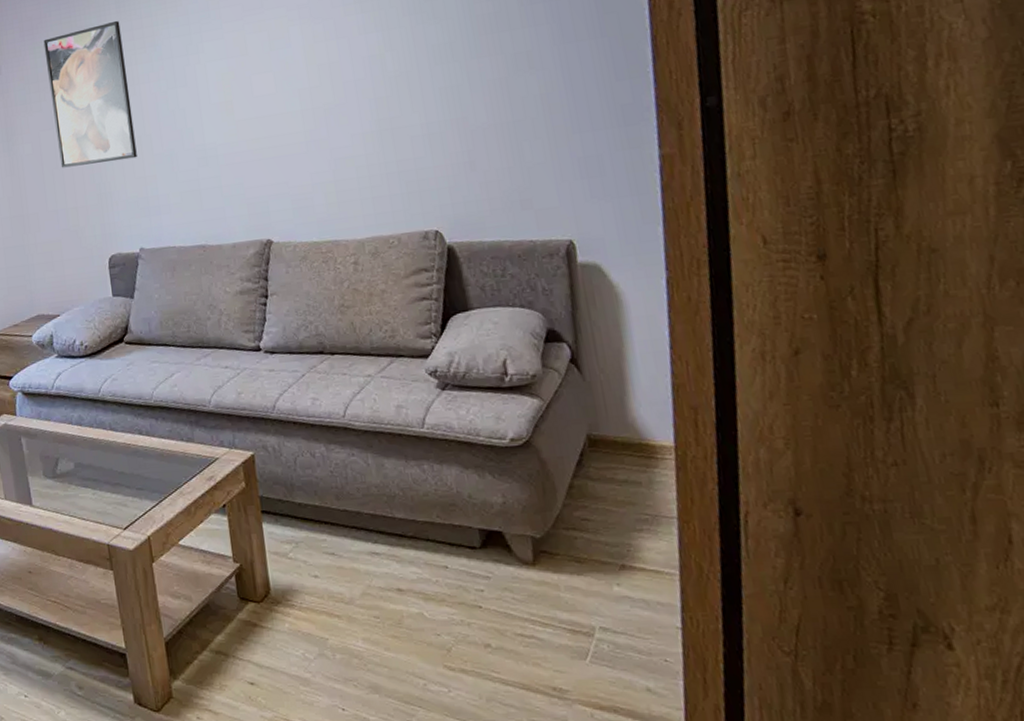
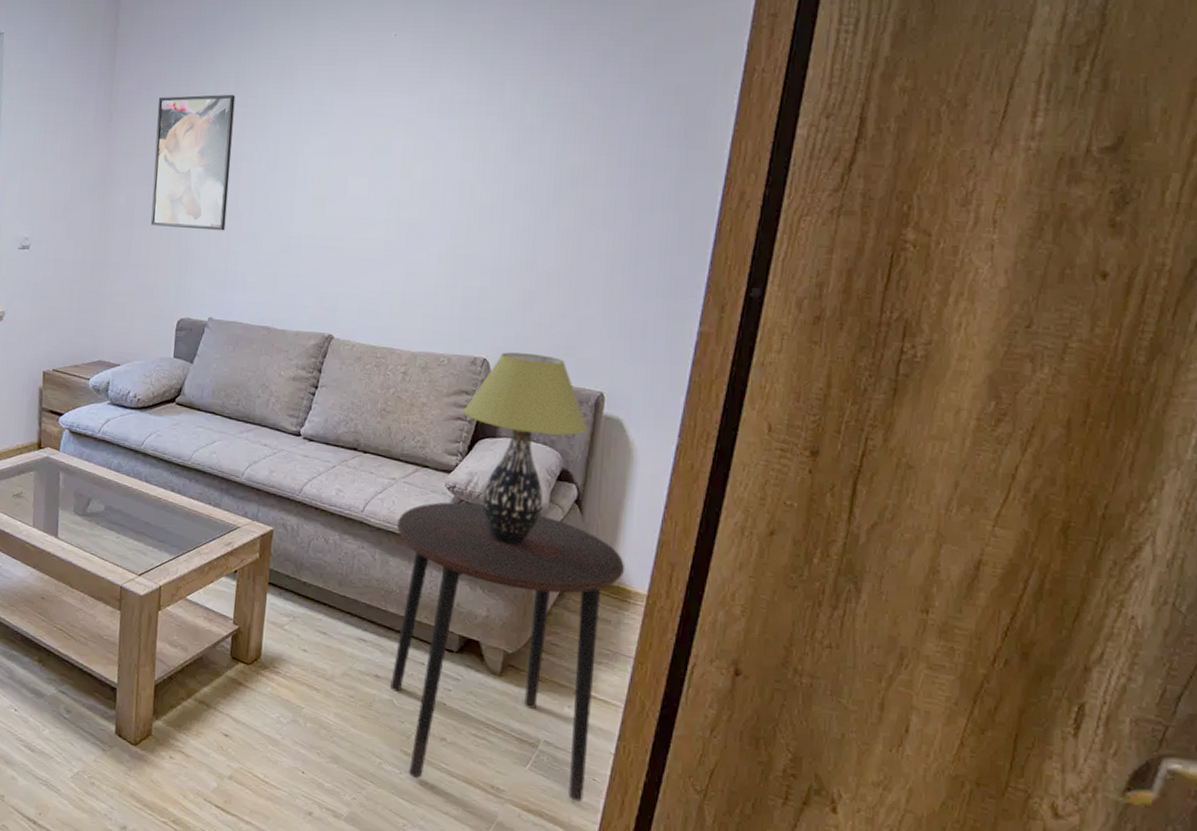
side table: none [382,382,659,693] -> present [390,501,625,802]
table lamp: none [426,213,565,421] -> present [463,352,587,545]

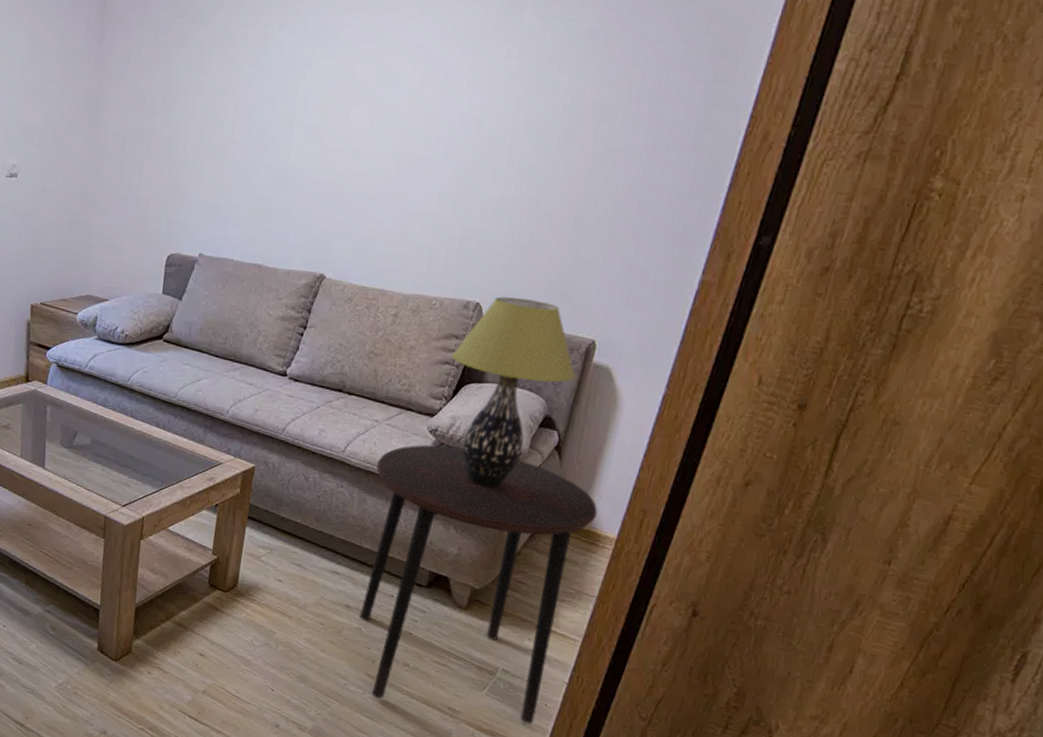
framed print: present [150,94,236,231] -> none [142,11,236,163]

